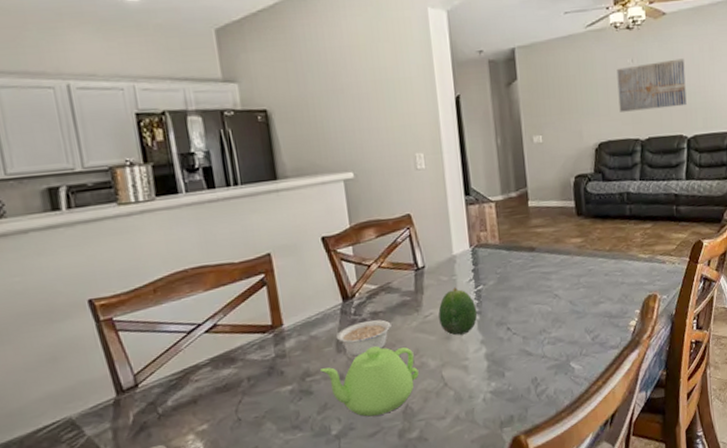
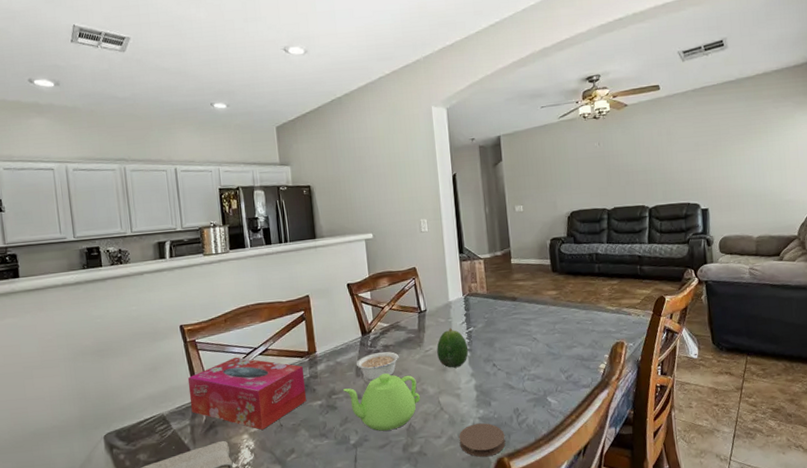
tissue box: none [103,337,273,427] -> present [187,357,307,430]
coaster: none [466,397,522,437] -> present [459,423,506,457]
wall art: present [616,58,687,112] -> none [585,141,648,187]

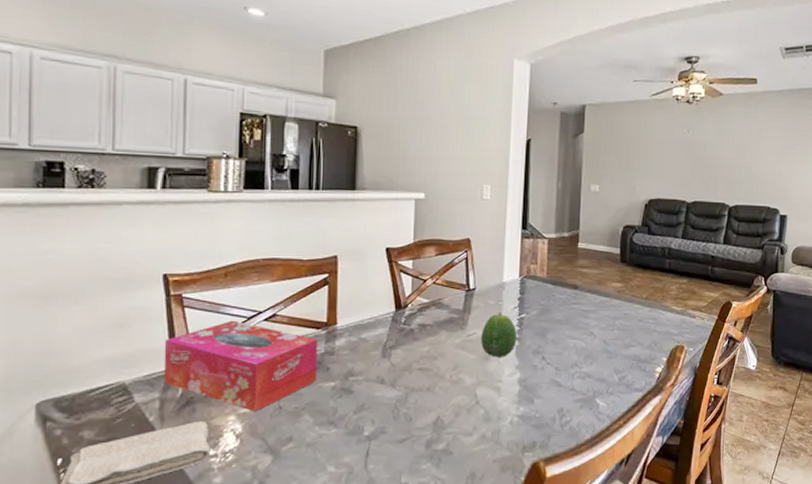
teapot: present [343,373,420,431] -> none [364,357,454,423]
legume: present [356,351,406,381] -> none [384,331,444,363]
coaster: present [459,423,506,457] -> none [492,422,544,460]

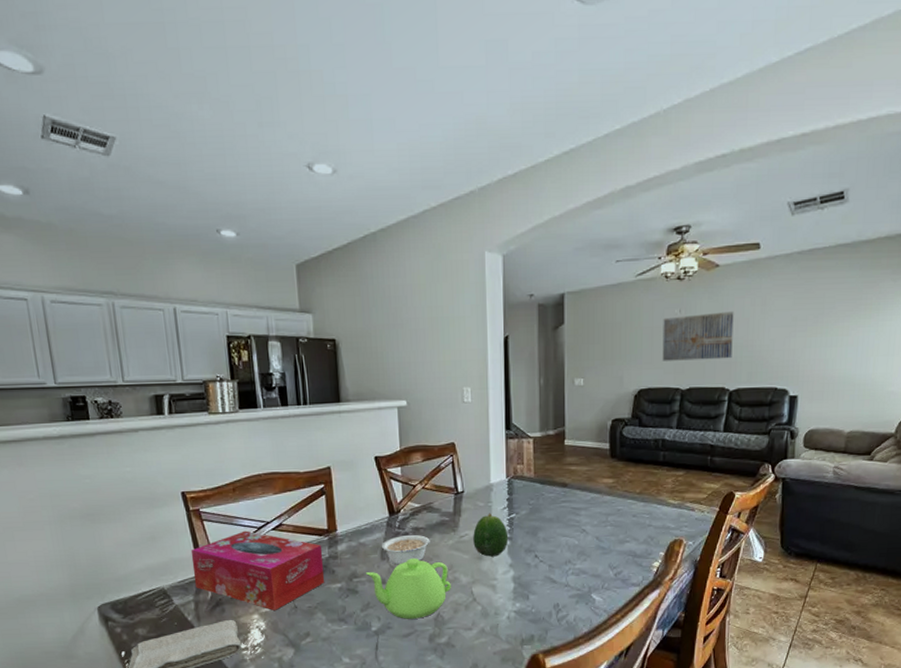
teapot: none [364,357,454,423] -> present [366,558,451,619]
legume: none [384,331,444,363] -> present [382,534,438,565]
wall art: none [671,135,734,178] -> present [662,311,734,361]

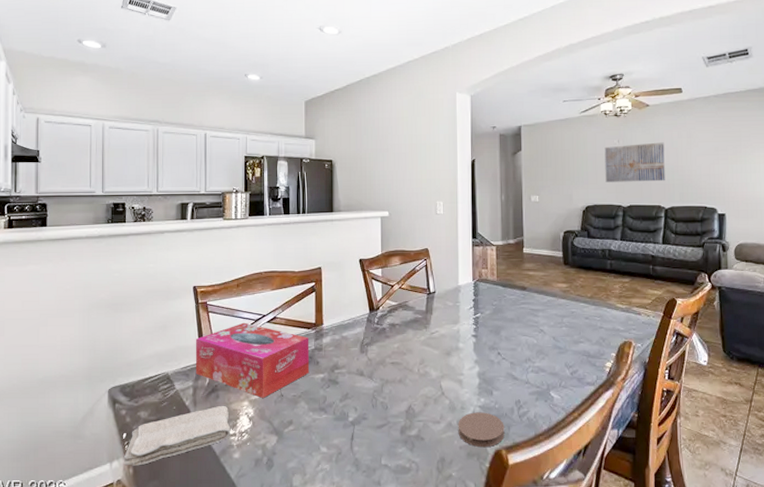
teapot: present [366,558,451,619] -> none [347,352,422,411]
legume: present [382,534,438,565] -> none [362,330,411,358]
fruit: present [473,513,509,557] -> none [443,312,474,353]
coaster: none [491,617,542,653] -> present [458,412,505,448]

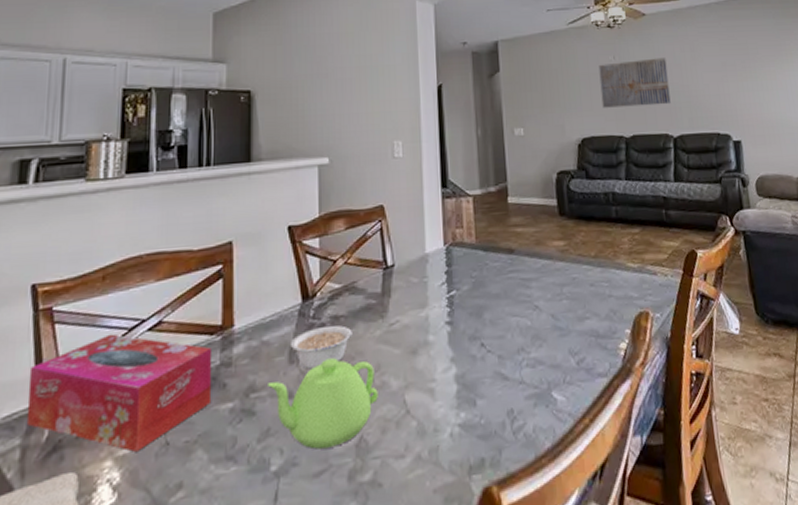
teapot: none [347,352,422,411] -> present [268,358,378,450]
legume: none [362,330,411,358] -> present [291,325,362,370]
coaster: present [458,412,505,448] -> none [430,432,495,487]

